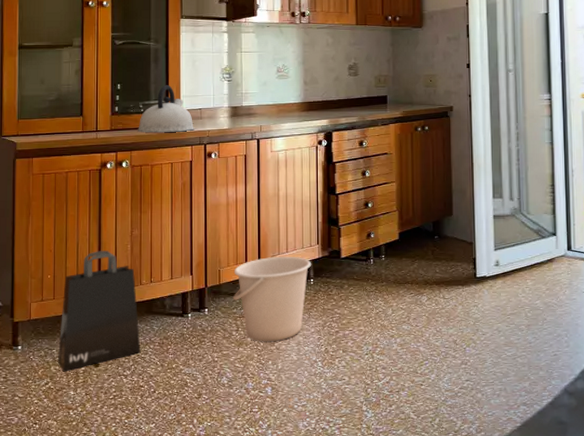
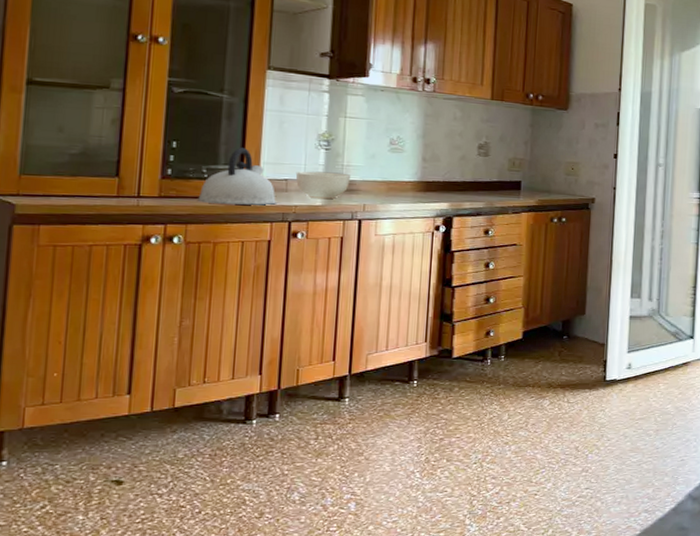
shopping bag: present [57,251,141,372] -> none [60,344,184,492]
bowl: none [207,100,249,124] -> present [295,171,351,200]
bucket: present [232,256,312,342] -> none [313,354,417,452]

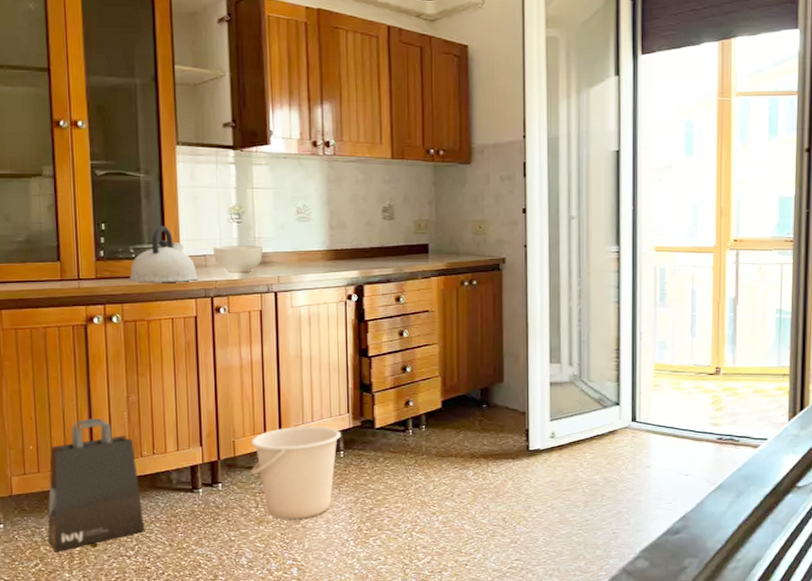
shopping bag: none [60,344,184,492] -> present [47,418,145,553]
bucket: none [313,354,417,452] -> present [250,426,342,520]

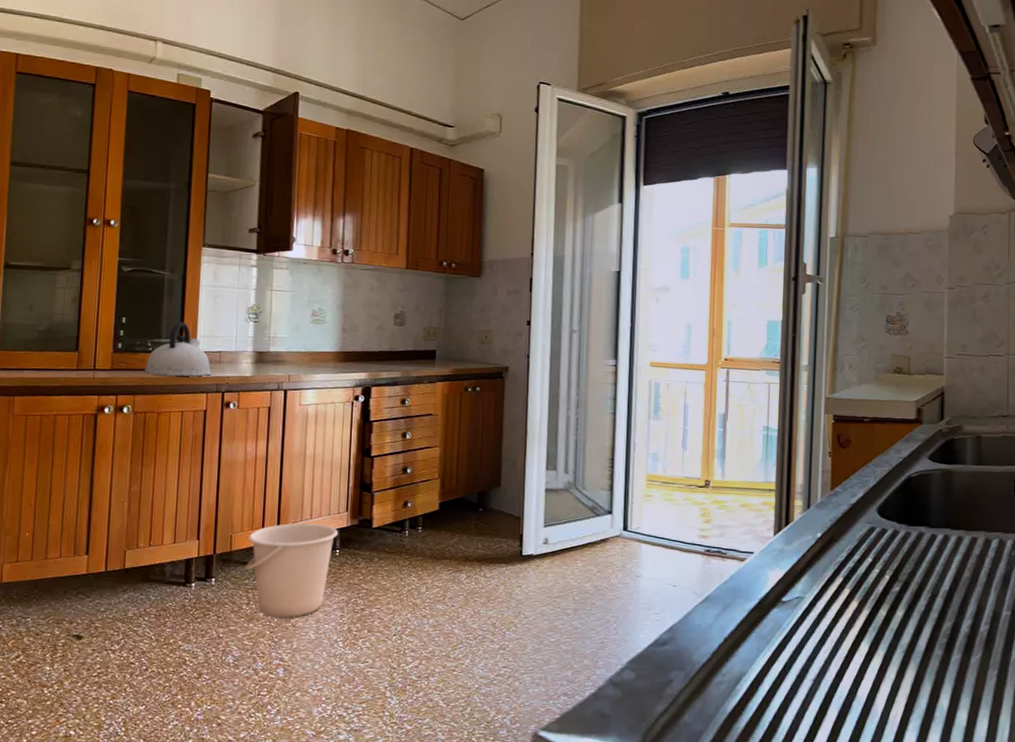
shopping bag: present [47,418,145,553] -> none [31,507,133,644]
bowl: present [212,245,264,273] -> none [228,343,278,371]

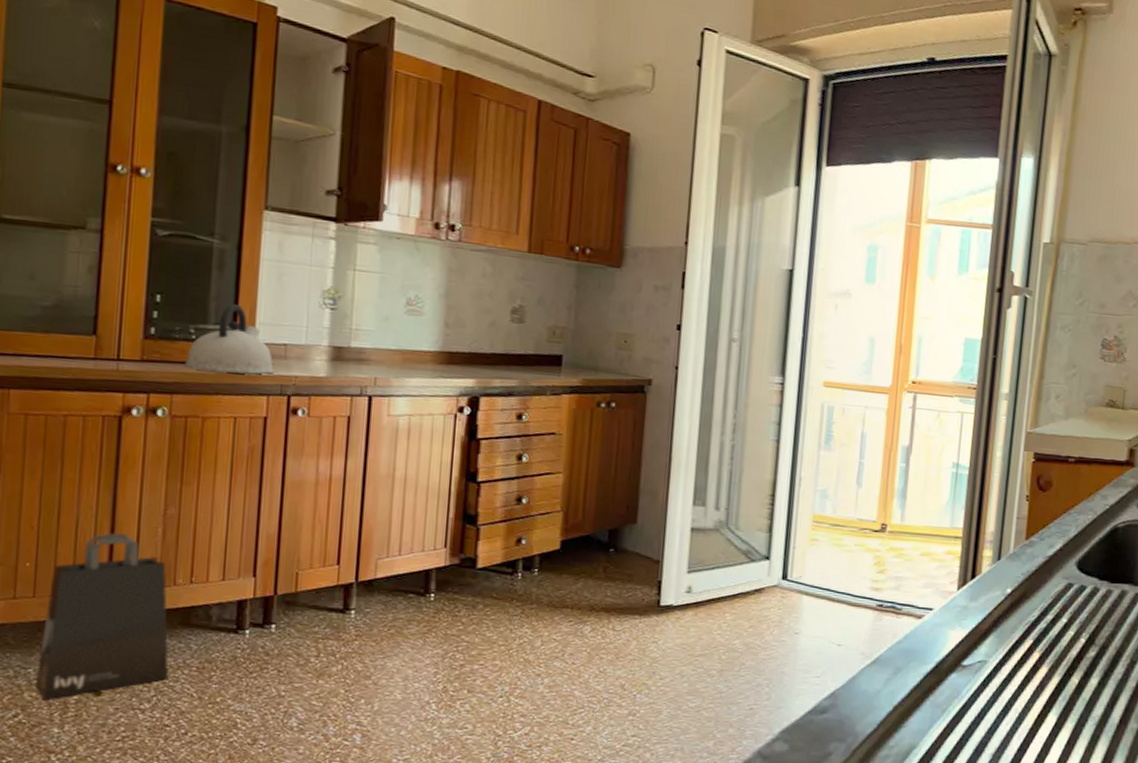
shopping bag: none [31,507,133,644] -> present [34,533,169,701]
bucket: present [245,522,339,618] -> none [314,559,435,674]

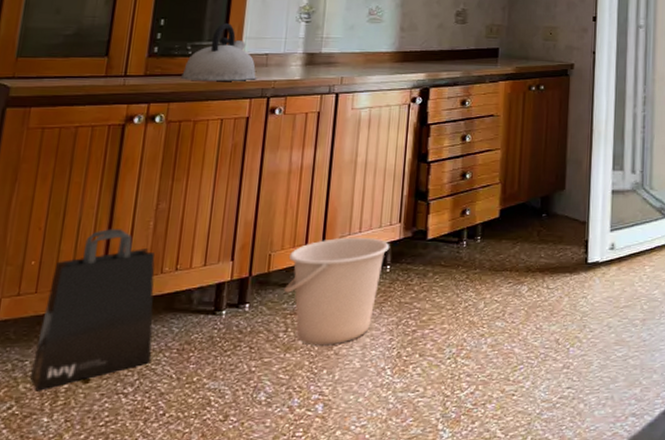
bucket: none [314,559,435,674] -> present [284,237,390,346]

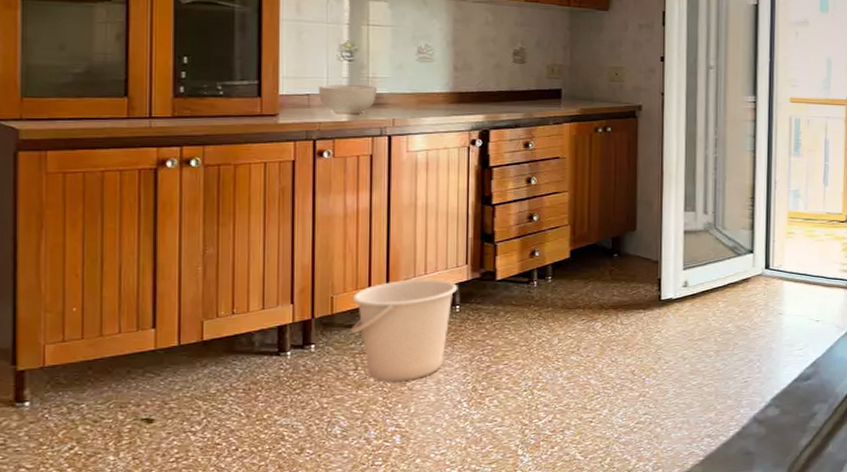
shopping bag: present [29,229,155,391] -> none [88,275,217,432]
kettle: present [180,23,256,82] -> none [213,61,299,124]
bowl: none [276,44,330,73] -> present [317,84,378,115]

